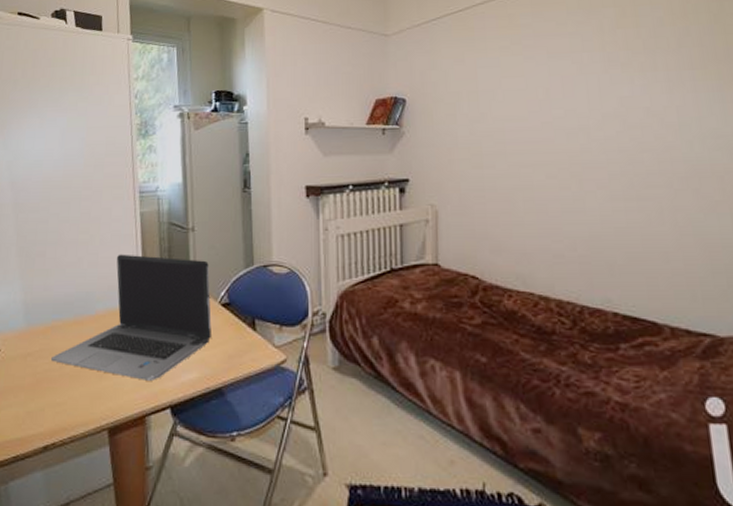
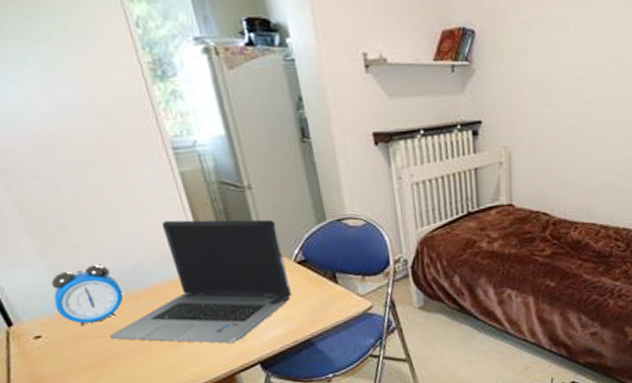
alarm clock: none [18,289,72,346] -> present [51,264,124,327]

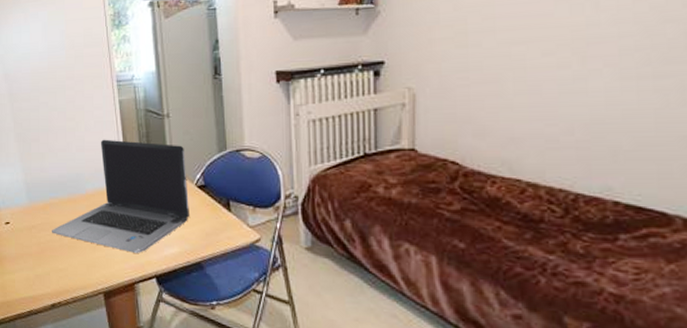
alarm clock: present [51,264,124,327] -> none [22,170,66,220]

